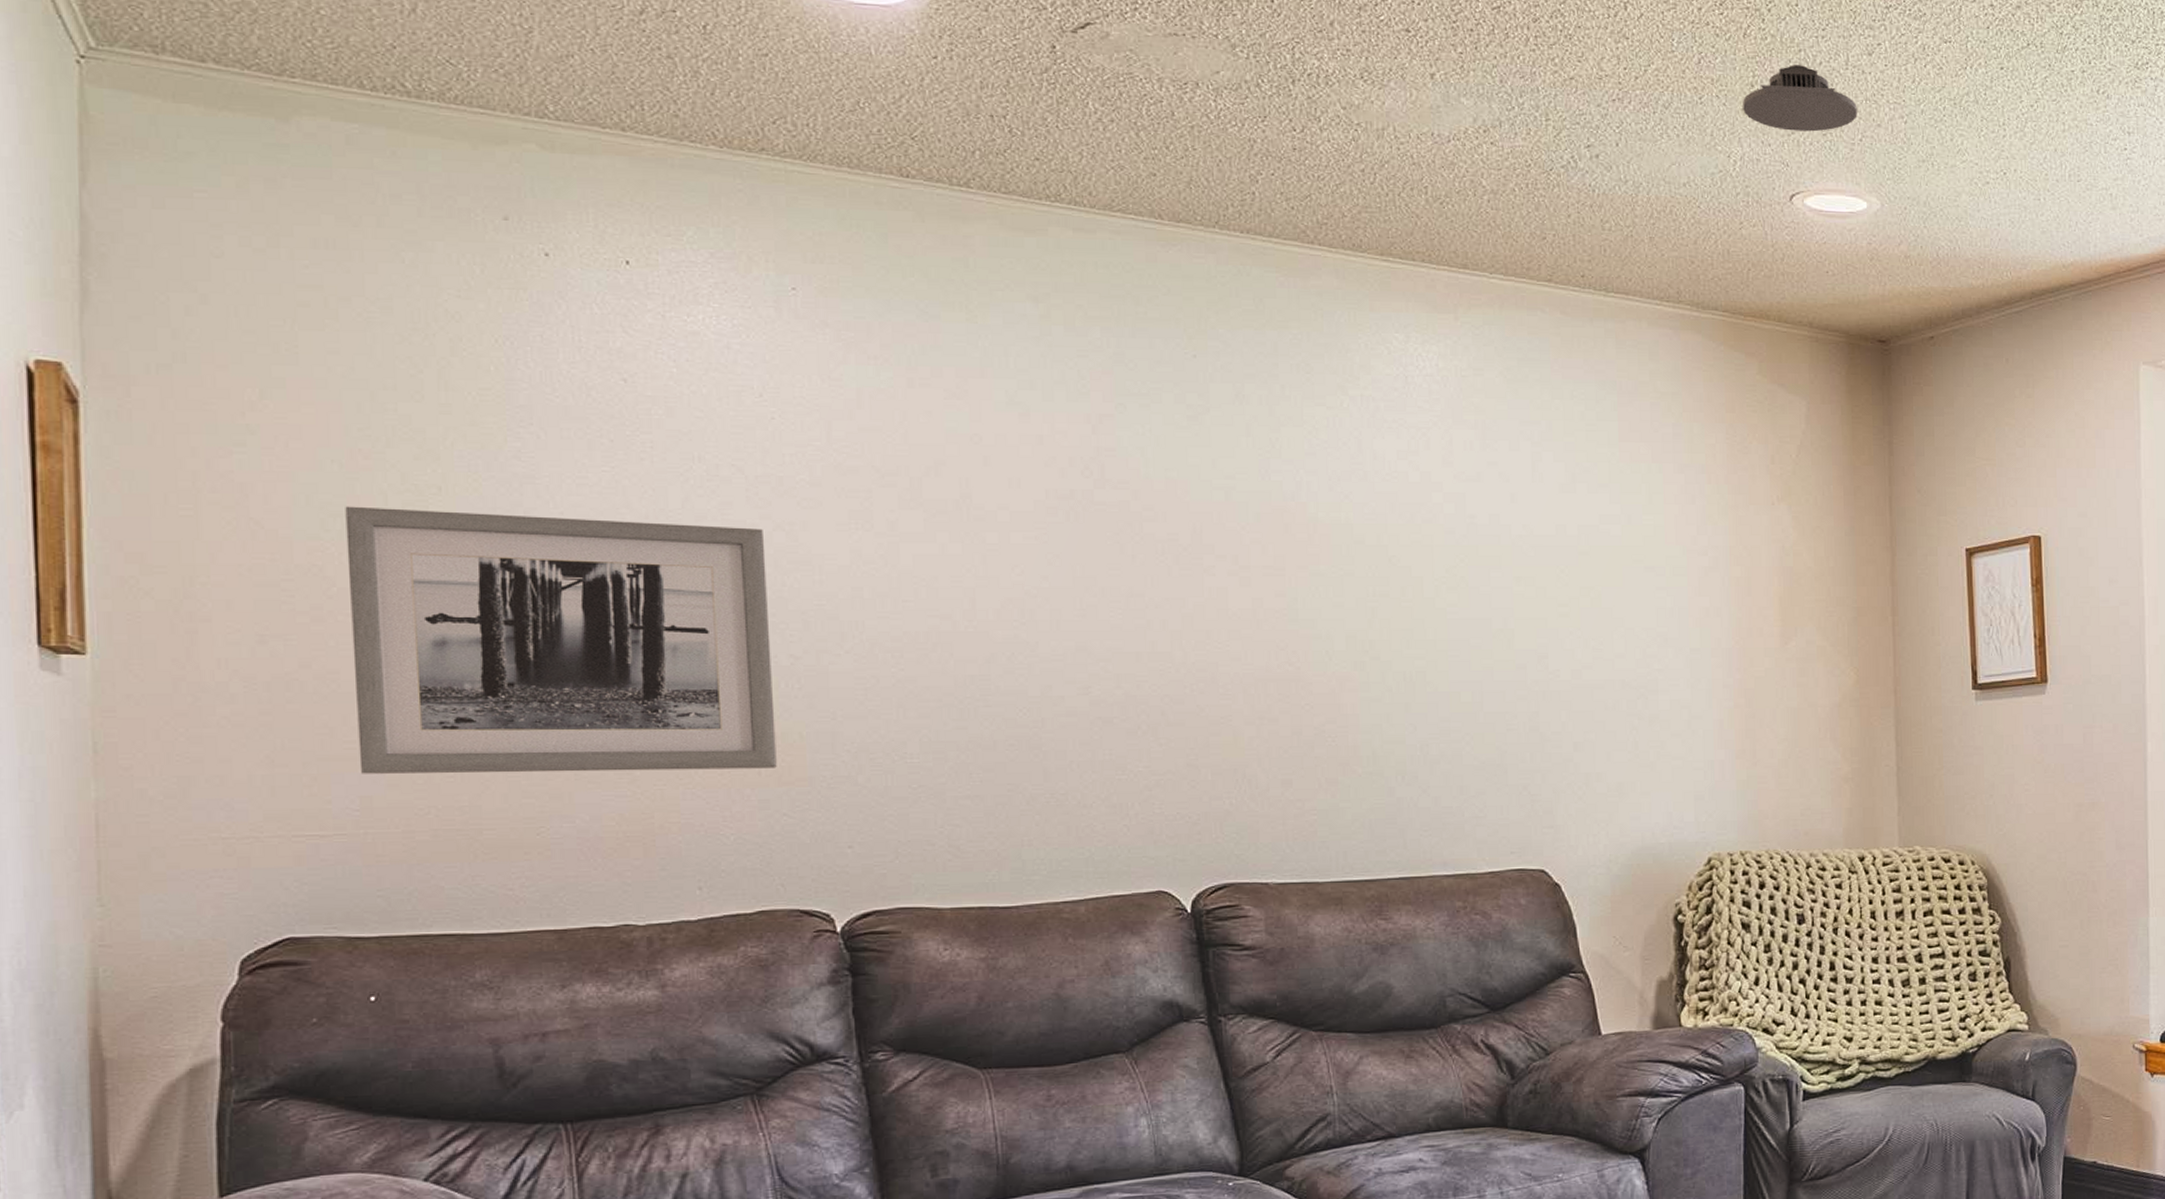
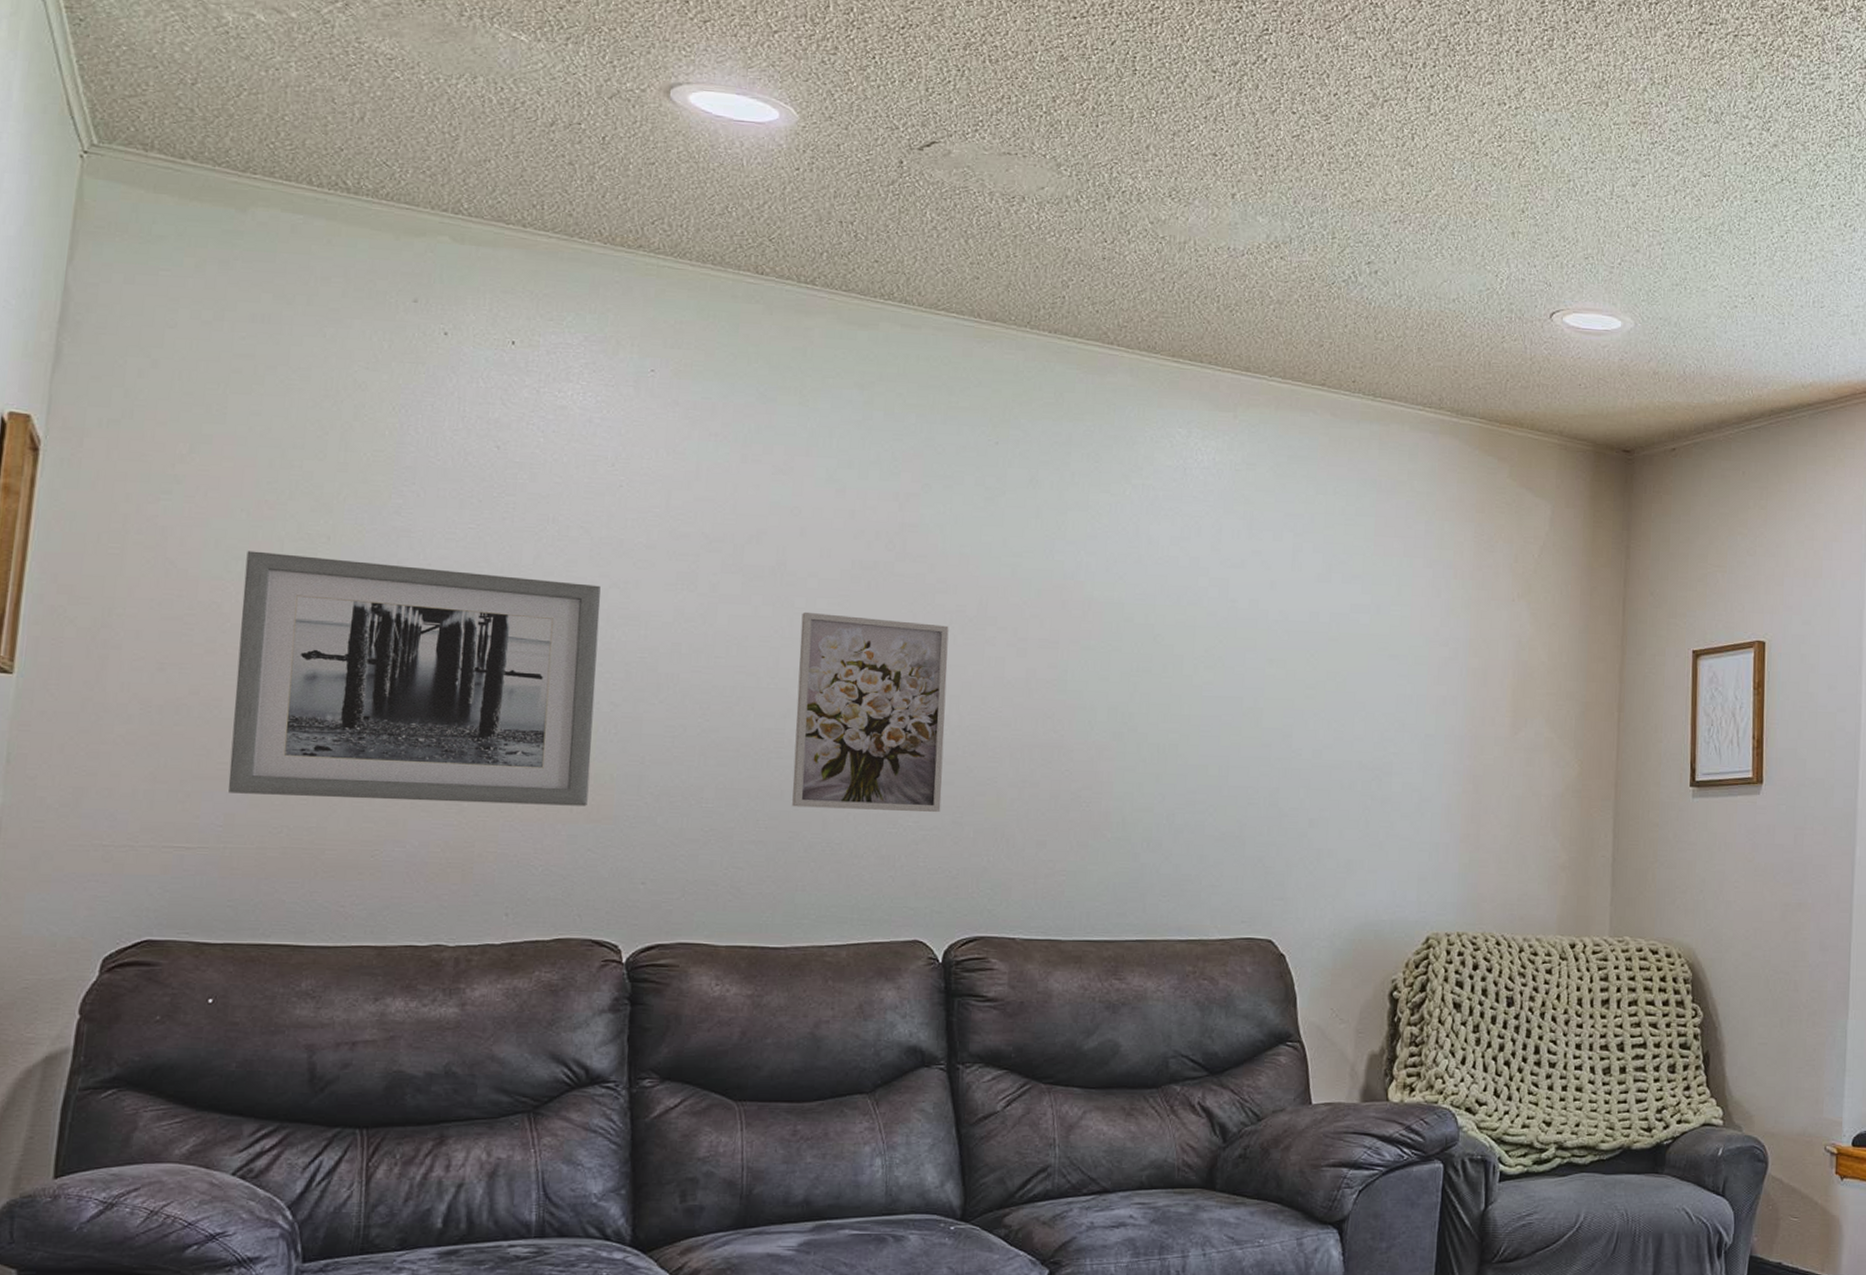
wall art: none [995,547,1173,758] -> present [792,611,949,813]
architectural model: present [1743,65,1857,132] -> none [1513,193,1619,255]

